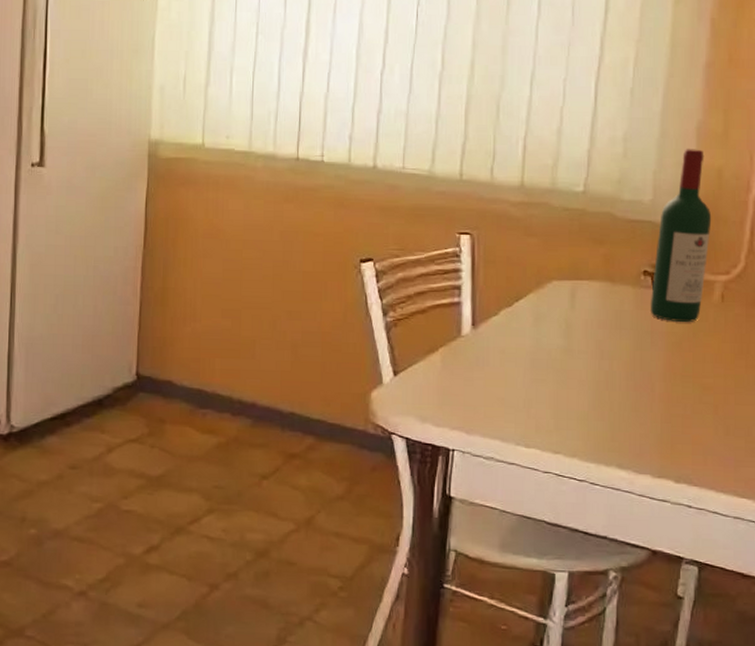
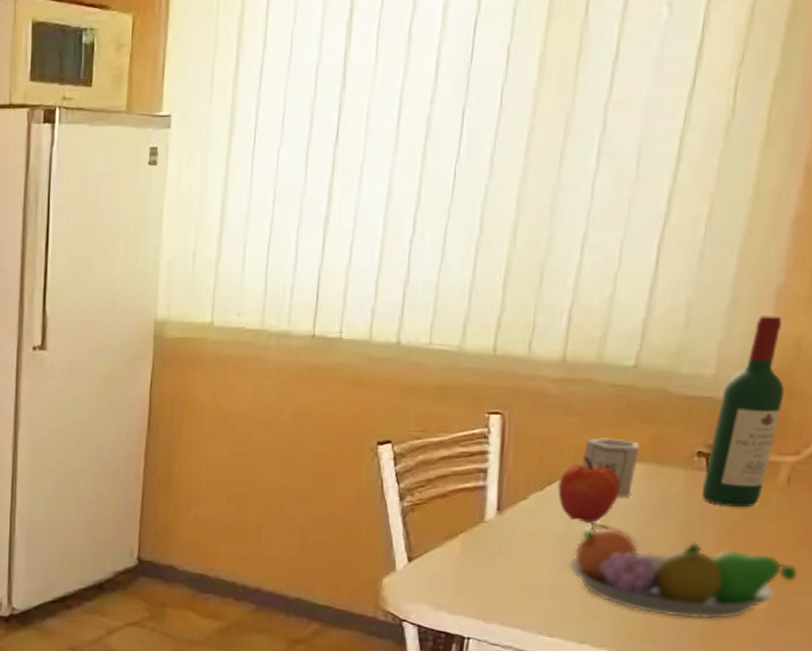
apple: none [524,275,579,337] -> present [557,456,621,523]
fruit bowl: none [538,340,738,429] -> present [567,525,799,620]
cup: none [545,257,593,314] -> present [582,438,639,498]

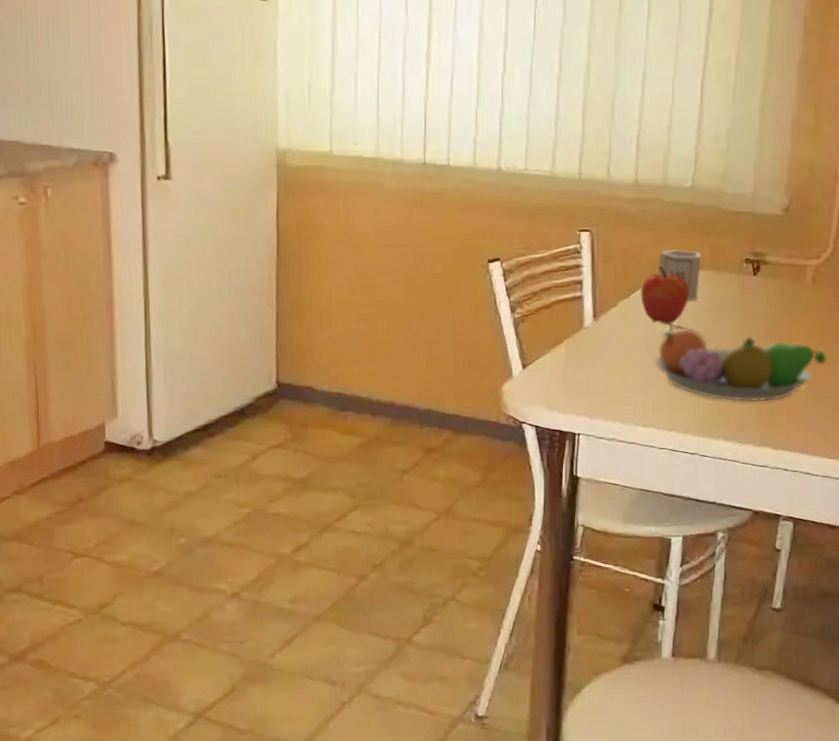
wine bottle: present [701,316,785,507] -> none [751,143,805,304]

